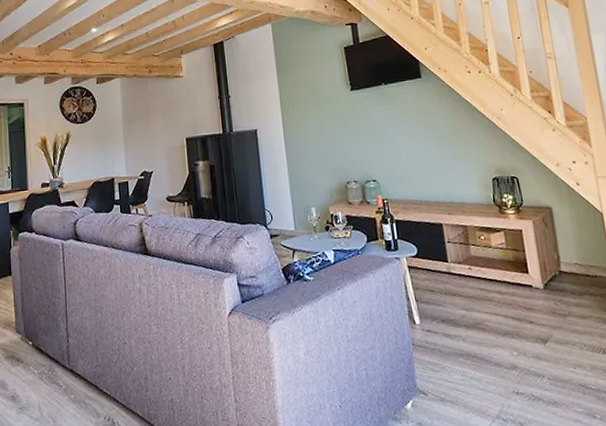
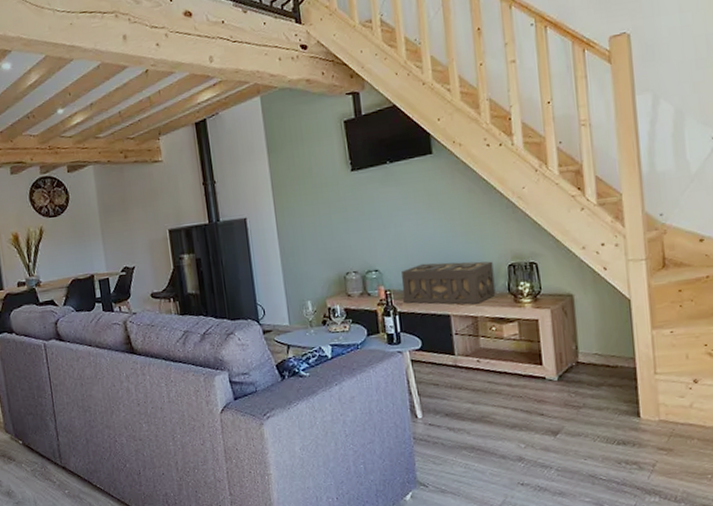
decorative box: none [397,174,483,215] -> present [402,261,496,305]

